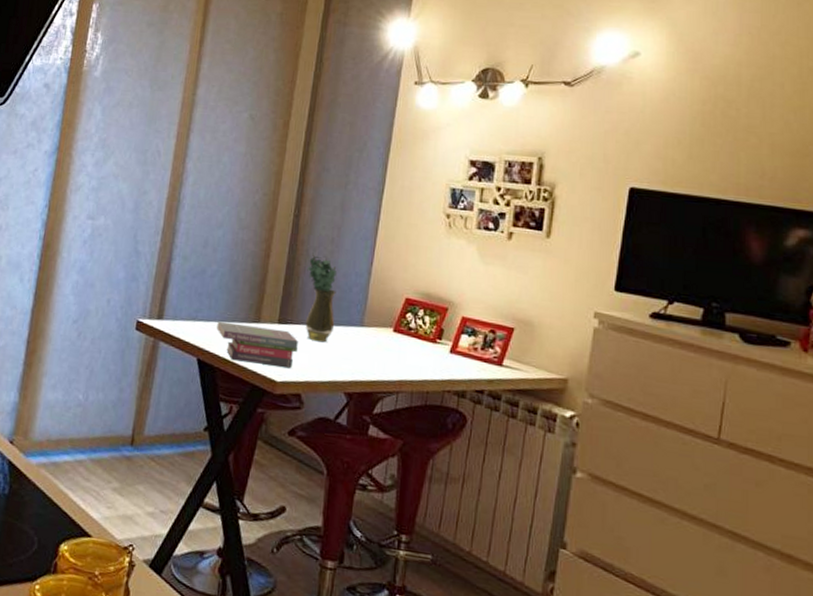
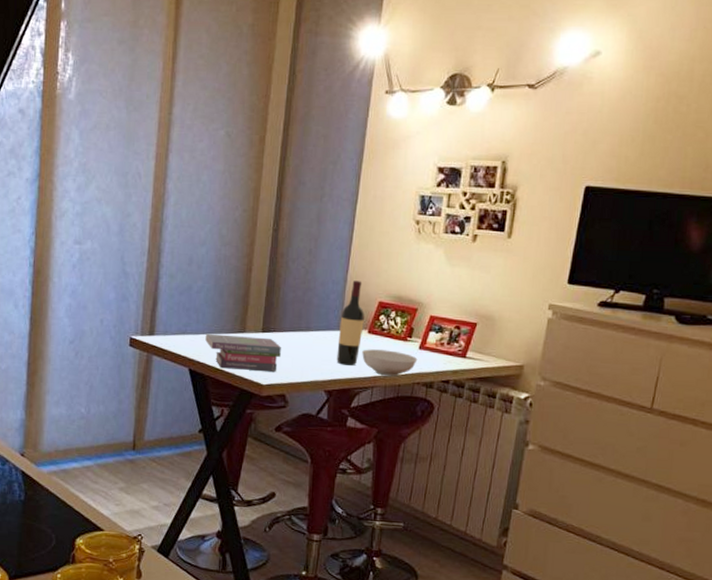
vase: present [305,252,337,343] -> none [287,264,315,347]
wine bottle: none [358,274,390,367] -> present [337,281,365,366]
bowl: none [386,349,448,382] -> present [362,349,418,377]

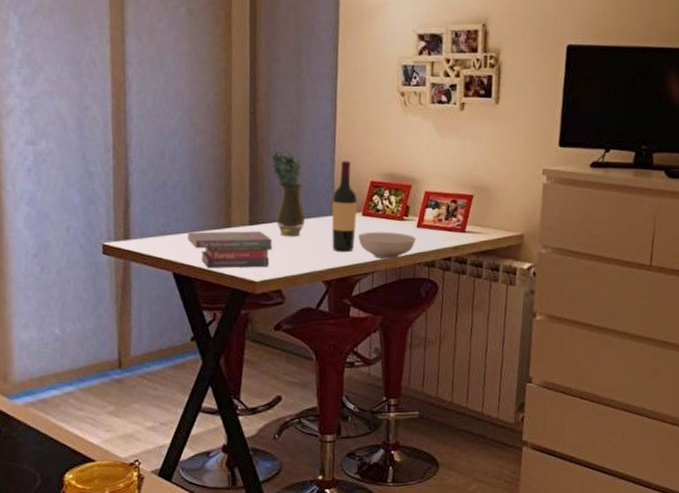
vase: none [287,264,315,347] -> present [271,149,306,237]

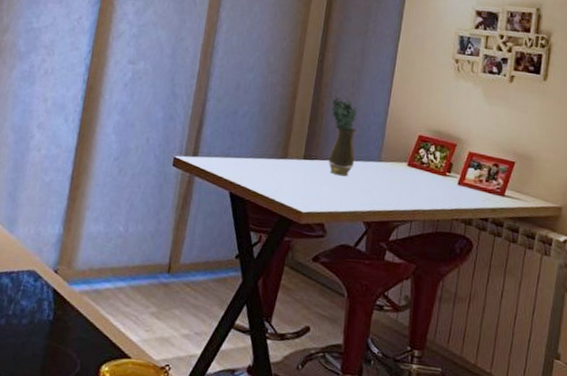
books: present [187,230,272,269] -> none [247,157,322,200]
wine bottle: present [331,161,357,252] -> none [376,113,405,198]
bowl: present [358,231,417,260] -> none [401,182,457,212]

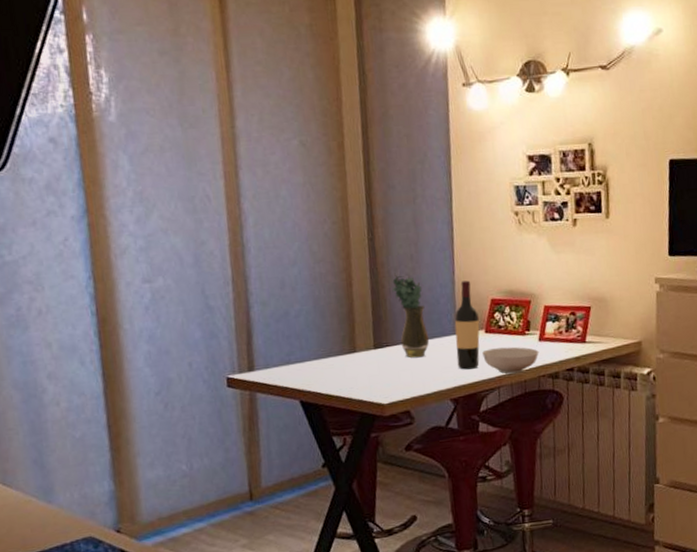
wine bottle: none [376,113,405,198] -> present [454,280,480,370]
bowl: none [401,182,457,212] -> present [482,346,539,374]

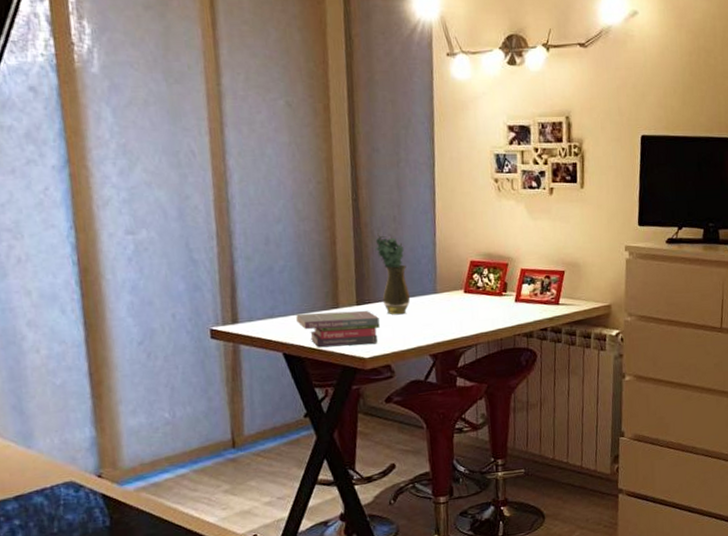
books: none [312,354,398,394] -> present [296,310,380,348]
wine bottle: present [454,280,480,370] -> none [435,243,459,327]
bowl: present [482,346,539,374] -> none [461,306,515,332]

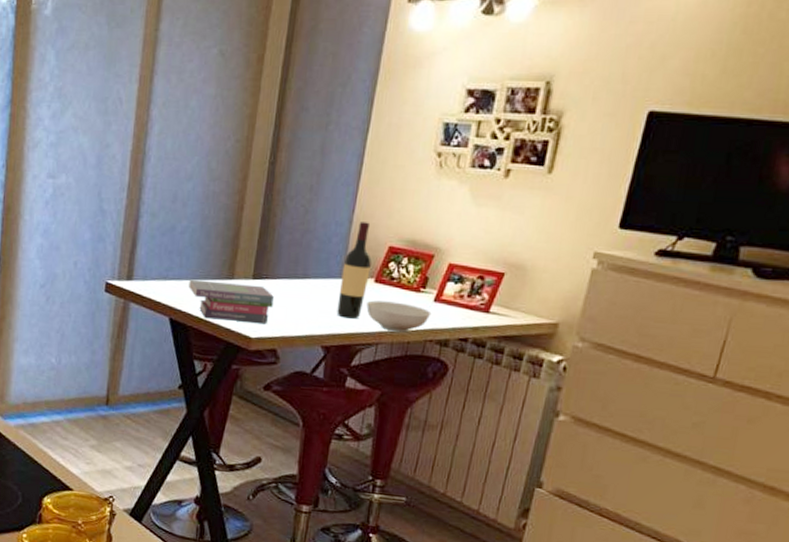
vase: present [375,233,411,315] -> none [281,202,315,297]
wine bottle: none [435,243,459,327] -> present [337,222,372,319]
bowl: none [461,306,515,332] -> present [366,300,432,333]

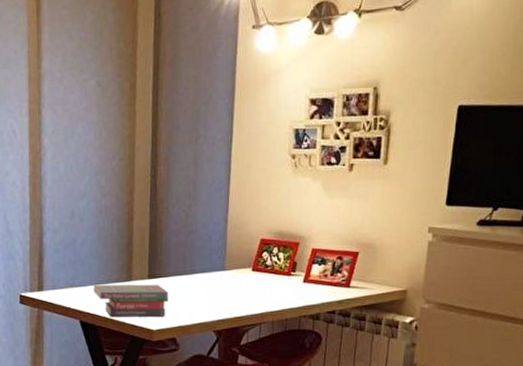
wine bottle: present [337,222,372,319] -> none [223,220,247,305]
bowl: present [366,300,432,333] -> none [248,286,303,312]

